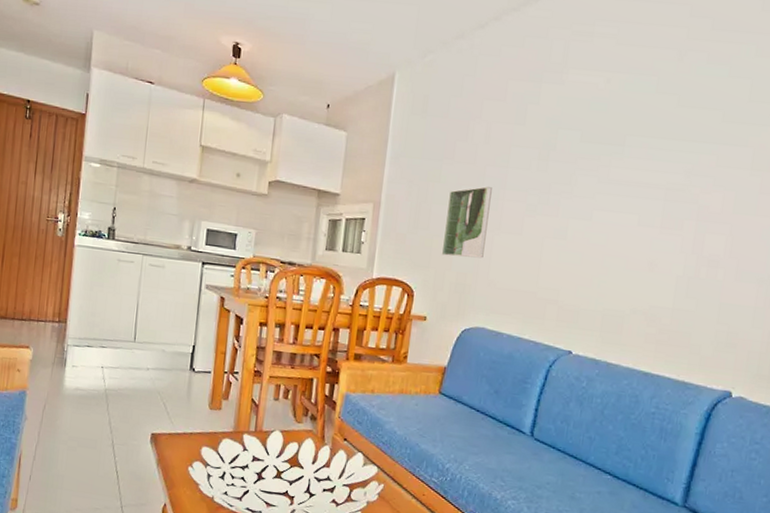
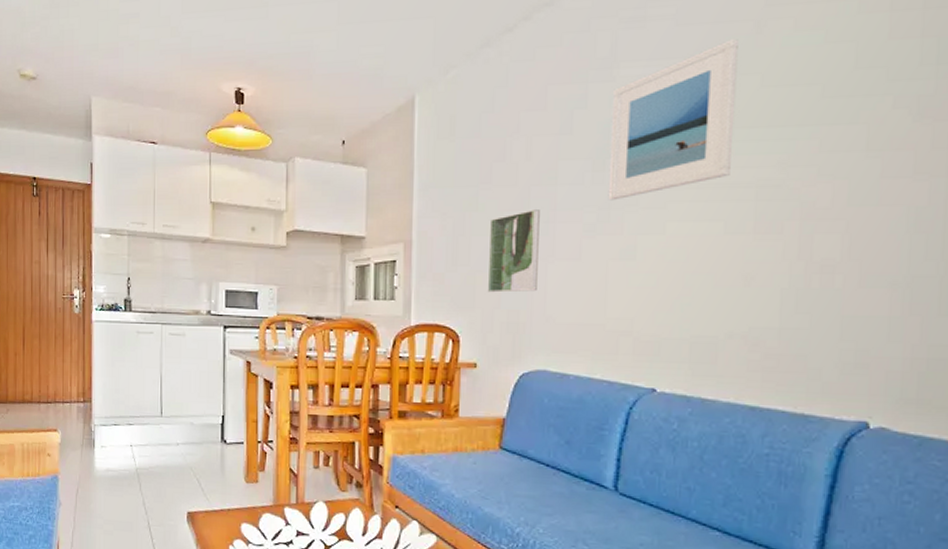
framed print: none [549,63,664,187] -> present [608,39,738,201]

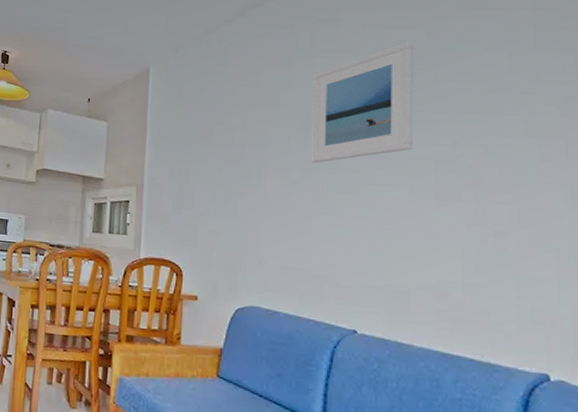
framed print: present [487,210,540,293] -> none [207,166,253,236]

